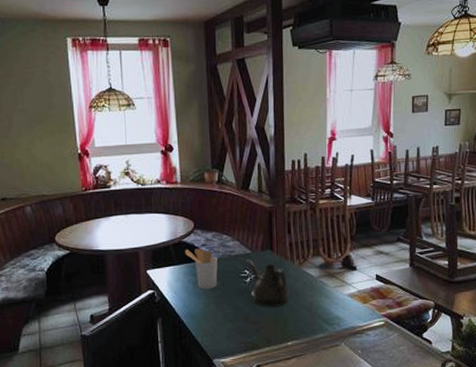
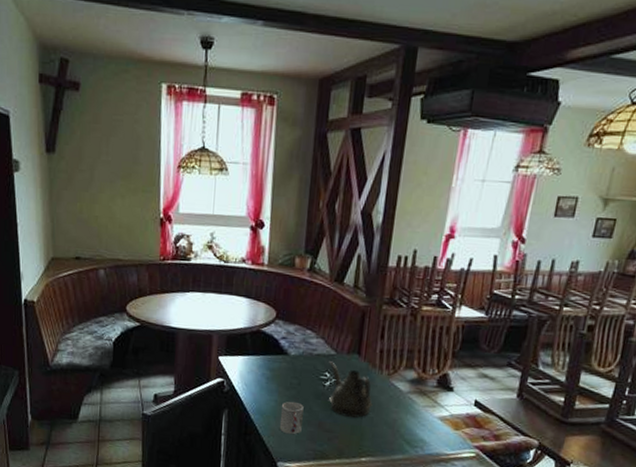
utensil holder: present [185,248,218,290] -> none [262,339,297,387]
cup: none [209,301,231,332] -> present [279,401,304,435]

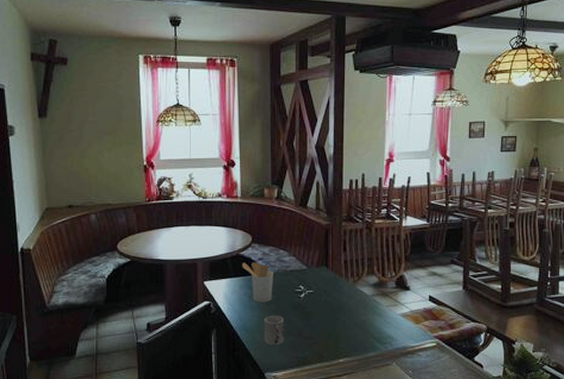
utensil holder: none [262,339,297,387] -> present [242,262,273,303]
teapot: present [329,361,373,418] -> none [302,275,343,323]

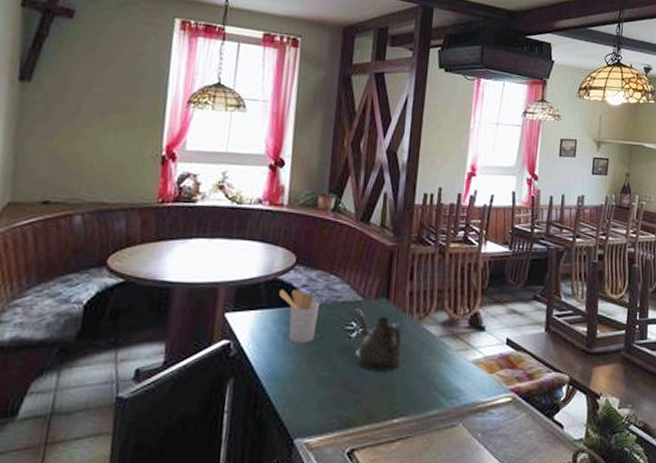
cup: present [264,315,284,346] -> none [297,360,327,402]
teapot: none [302,275,343,323] -> present [355,309,404,371]

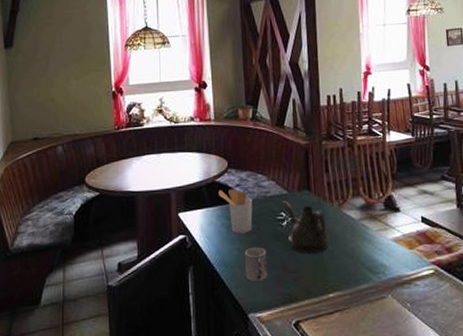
cup: none [297,360,327,402] -> present [244,246,267,282]

